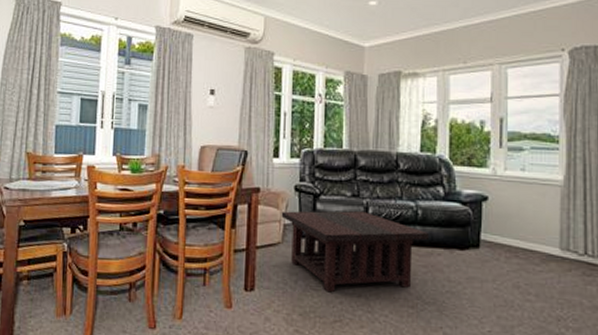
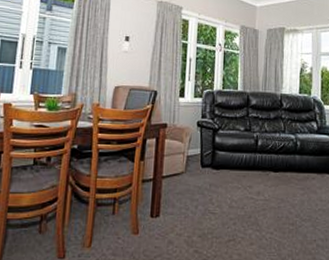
coffee table: present [281,211,428,293] -> none [185,143,305,215]

